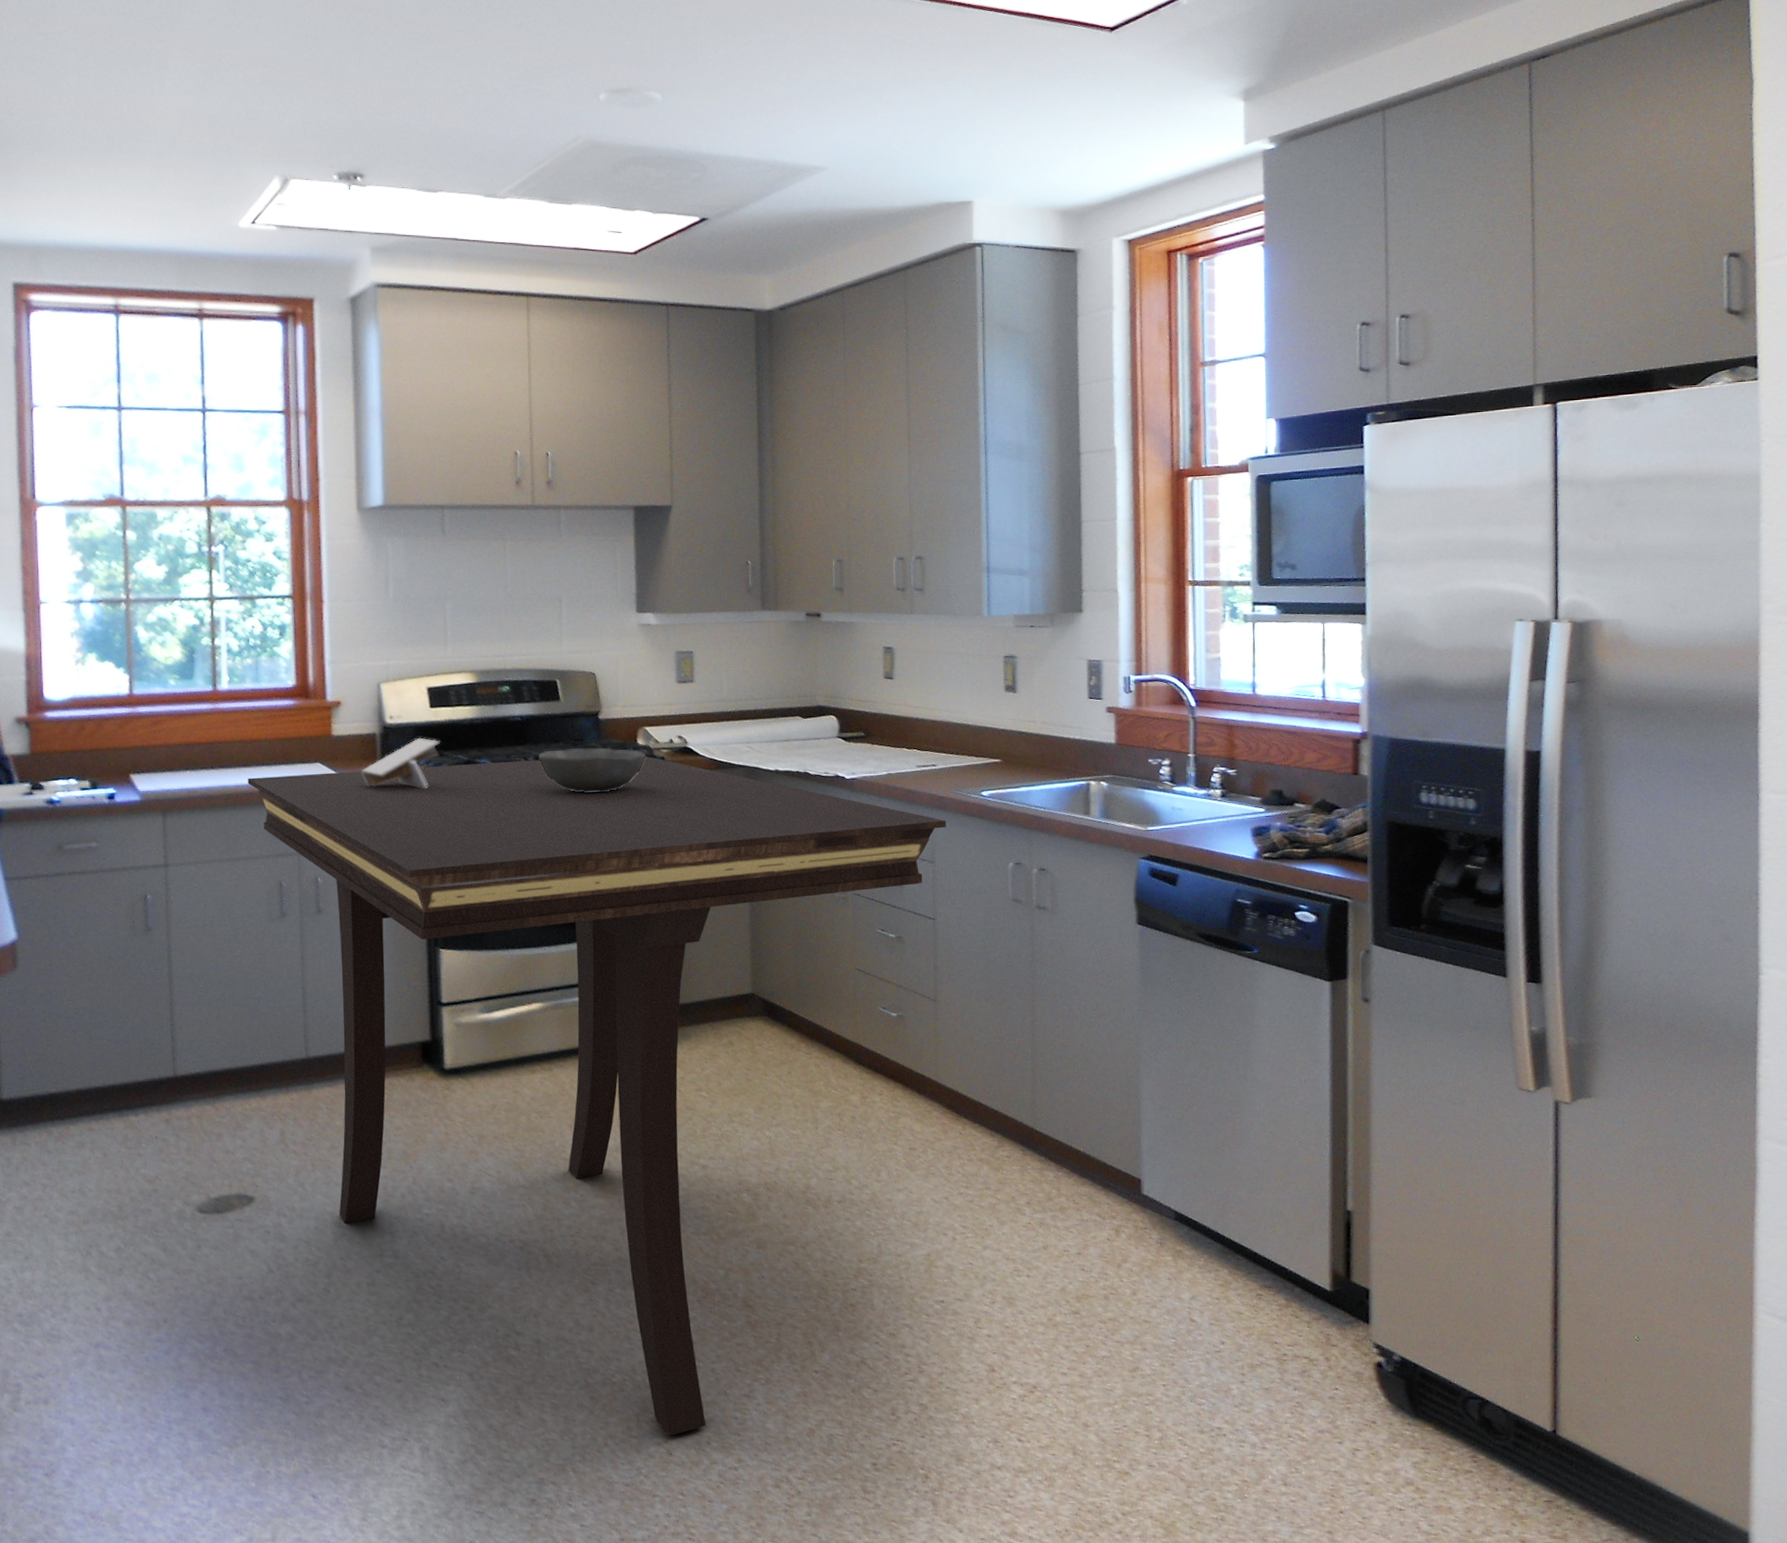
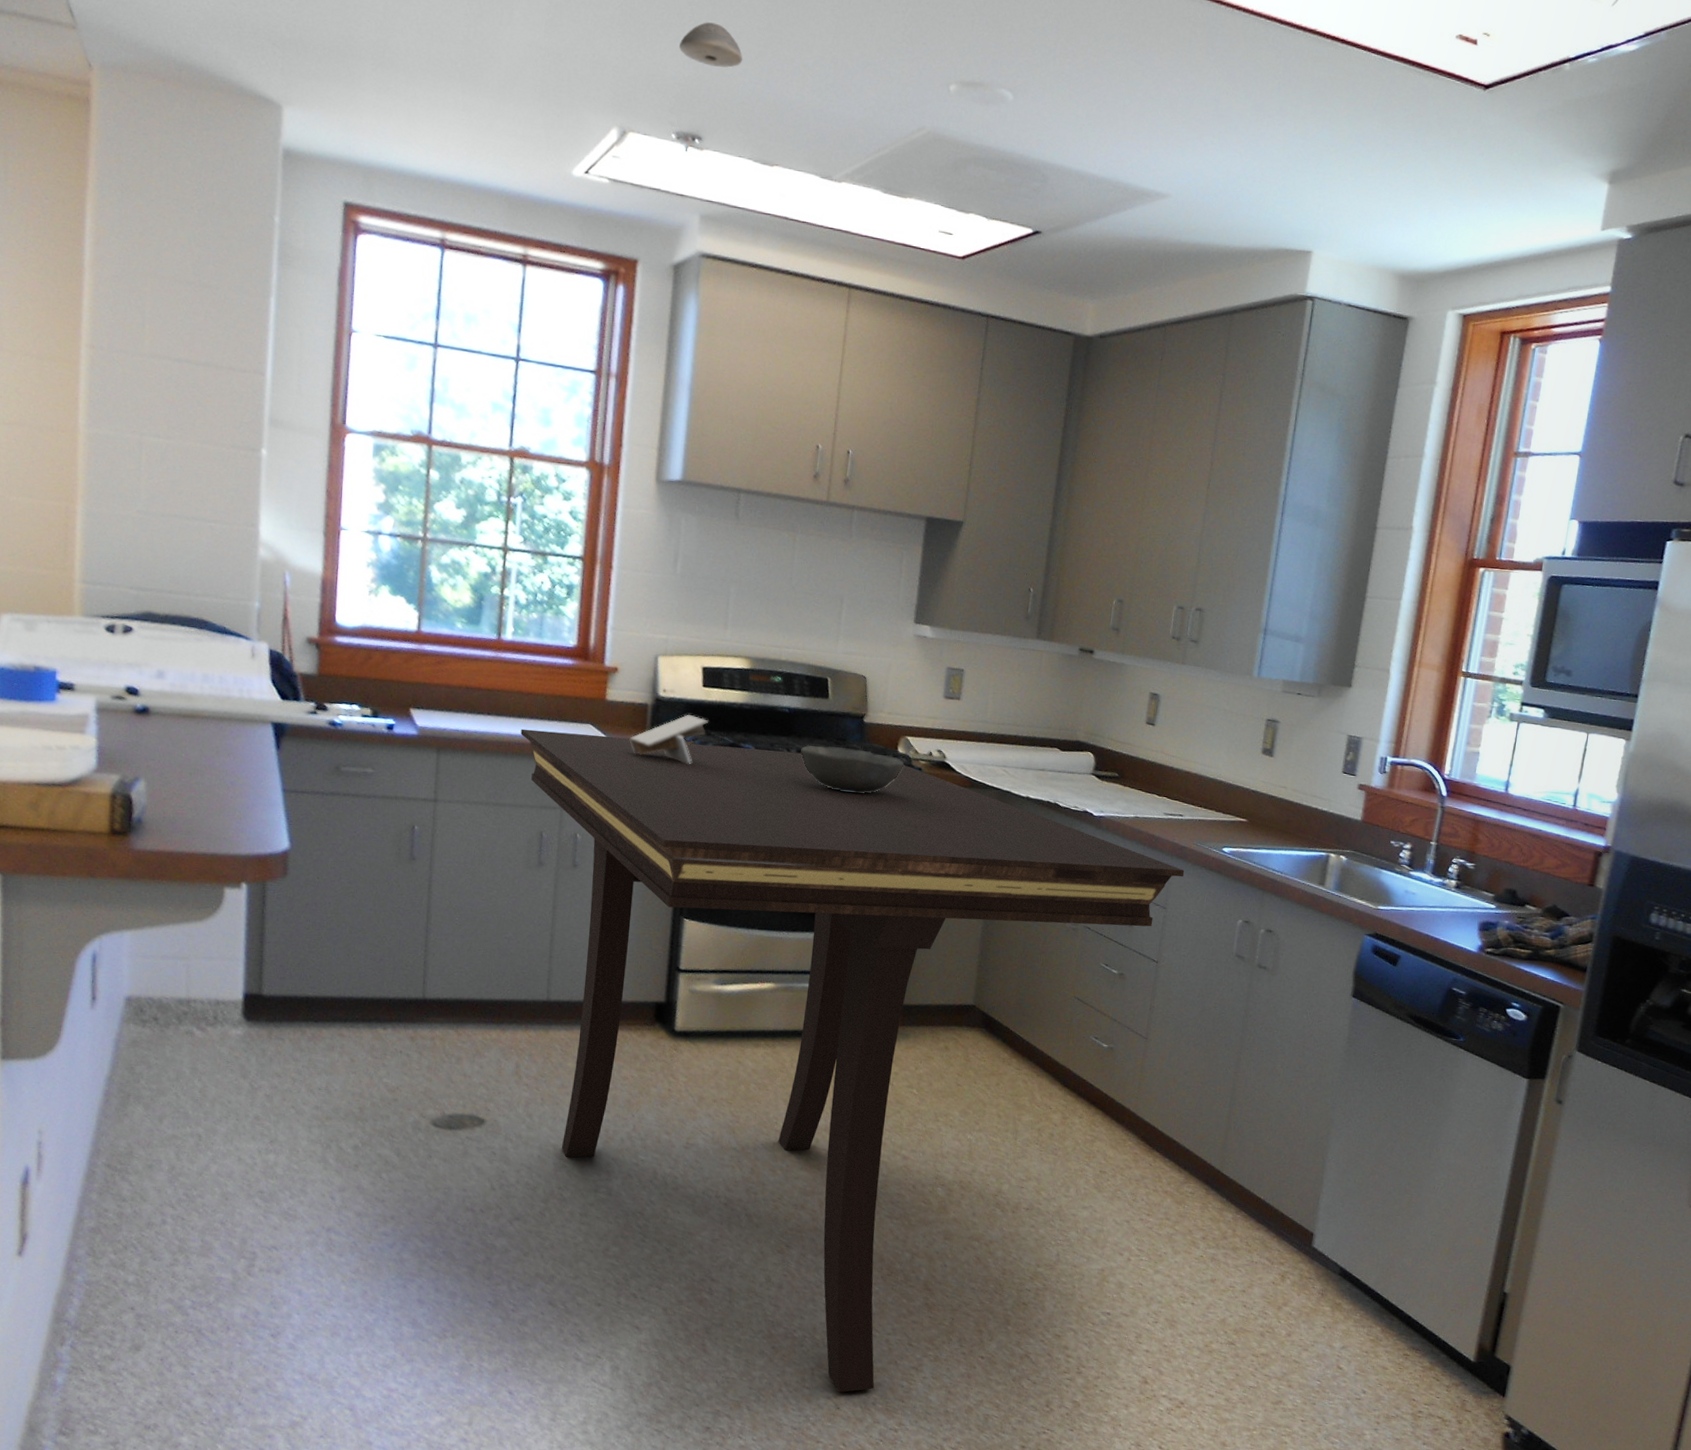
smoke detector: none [331,67,395,107] -> present [679,22,743,68]

